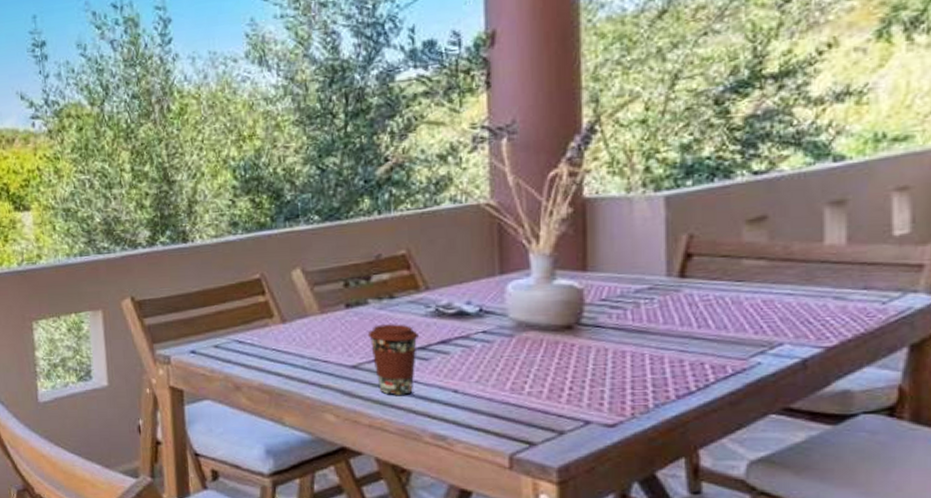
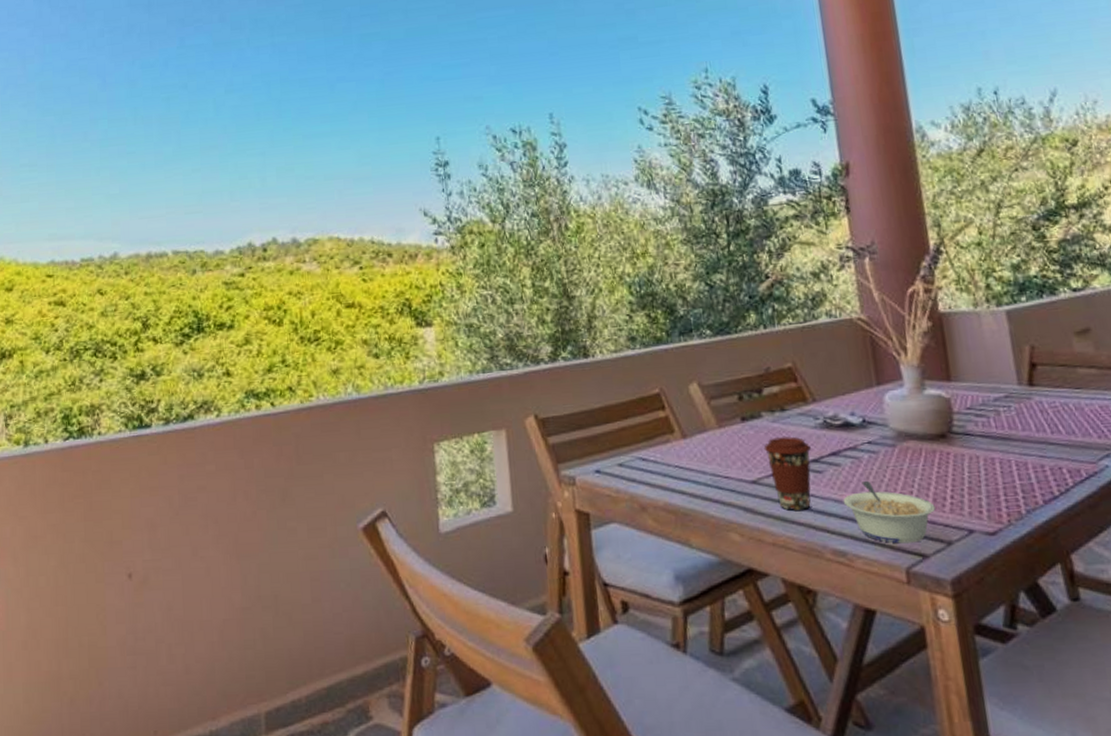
legume: none [448,369,550,431] -> present [843,480,936,544]

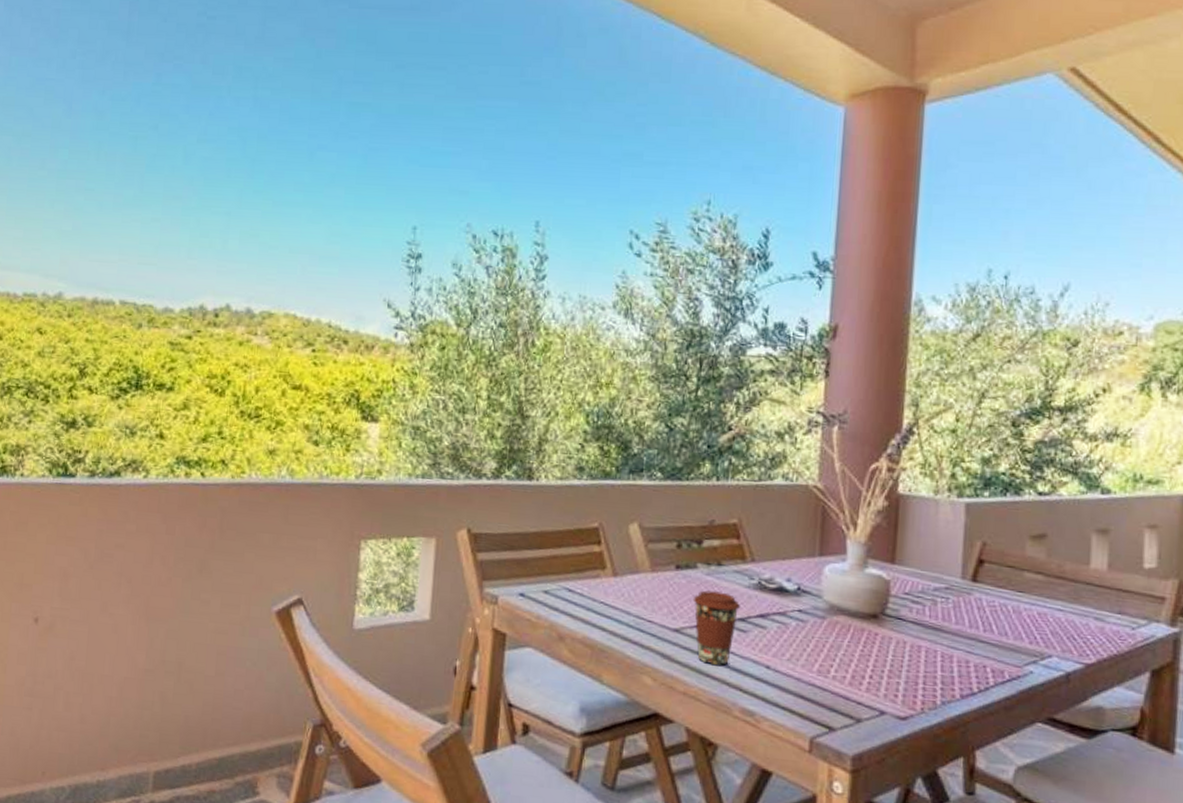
legume: present [843,480,936,544] -> none [761,647,852,715]

